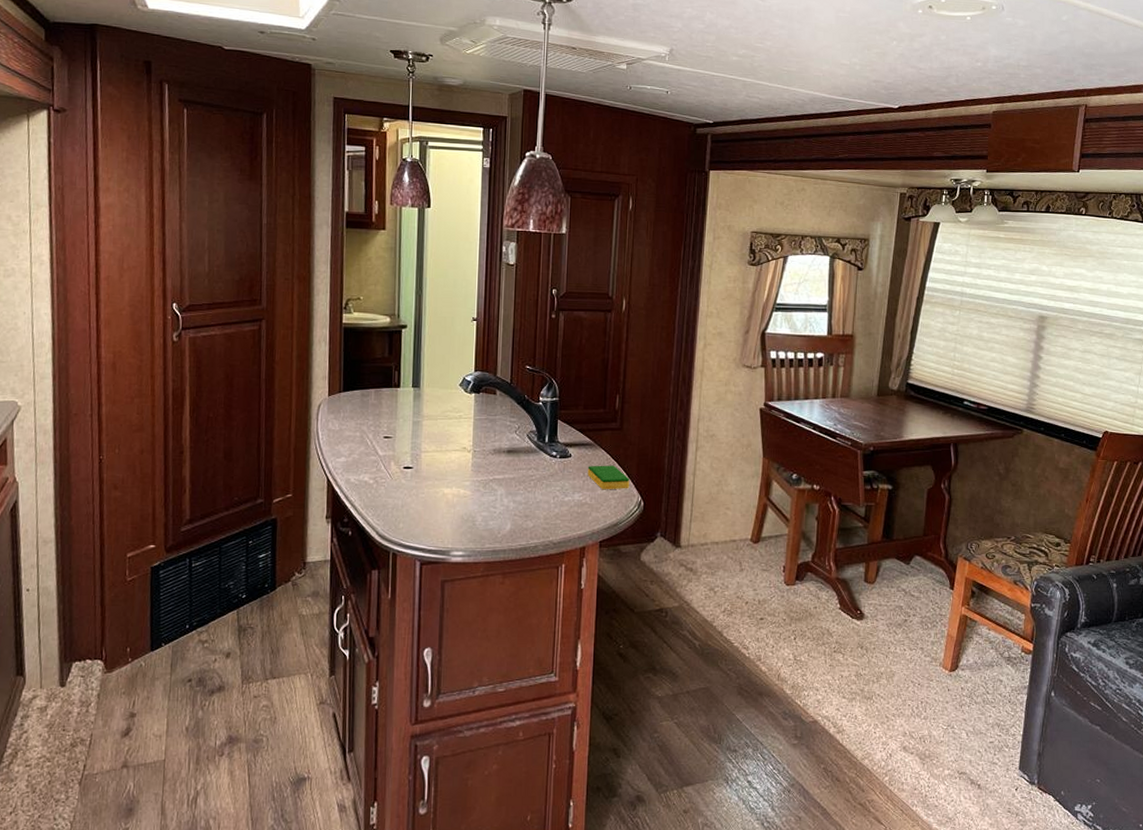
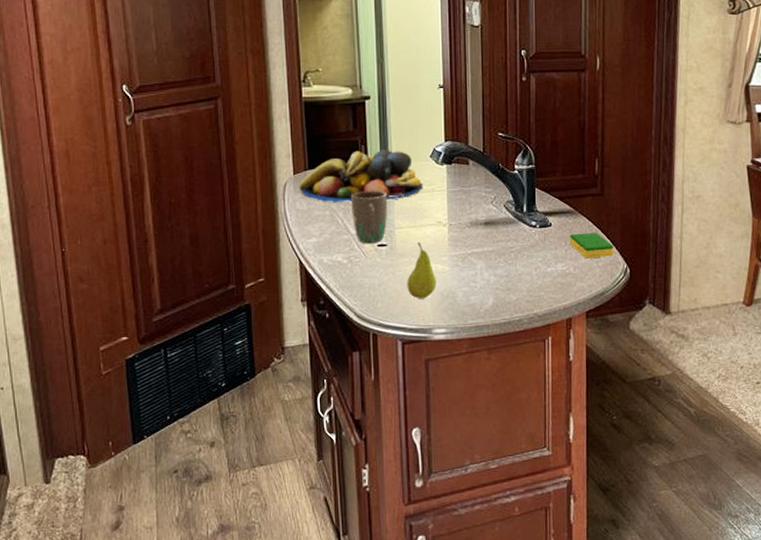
fruit bowl: none [332,376,452,425] -> present [299,150,424,202]
mug: none [381,415,417,465] -> present [351,191,388,243]
fruit: none [429,466,458,522] -> present [407,241,436,299]

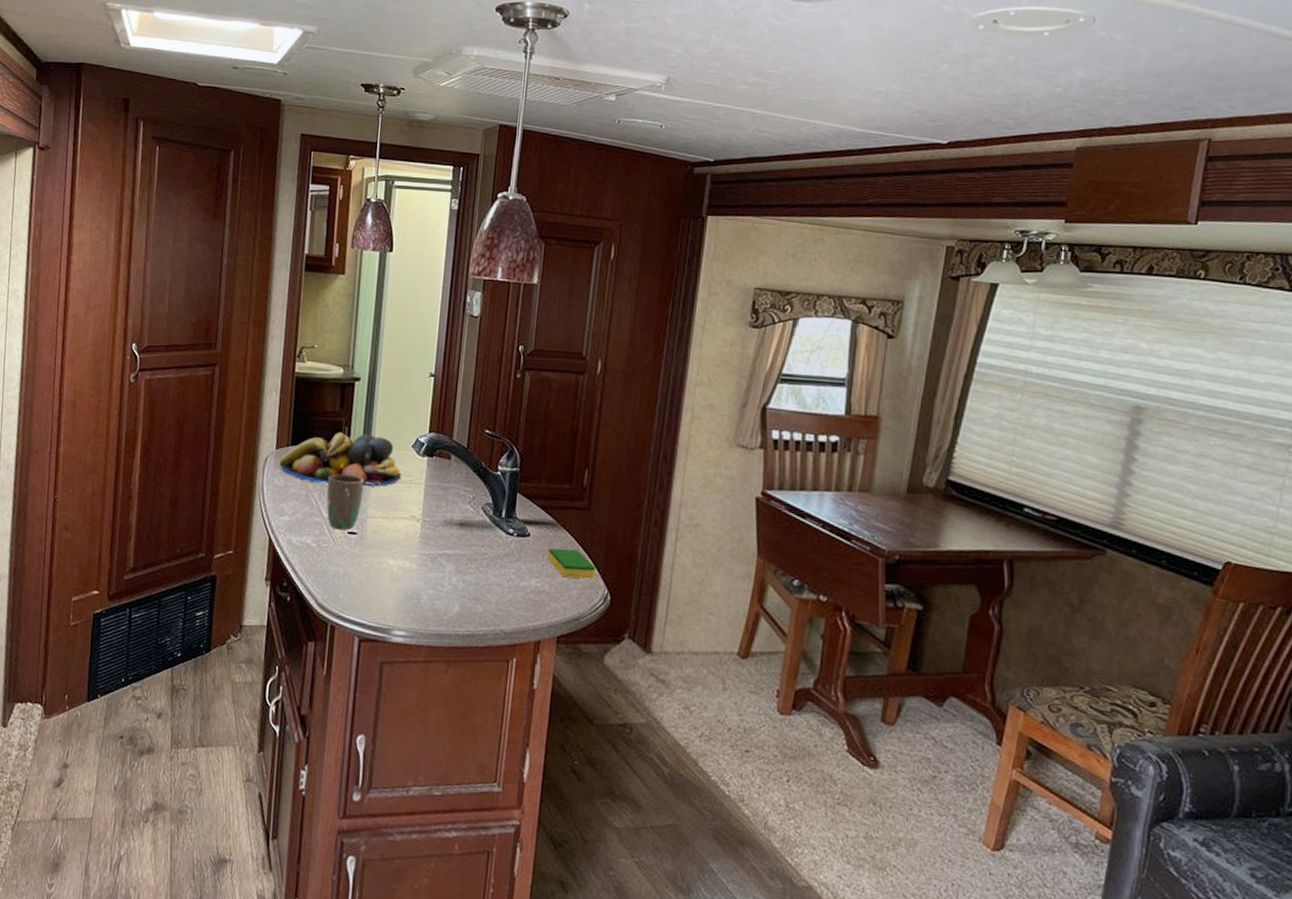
fruit: present [407,241,436,299] -> none [371,534,403,596]

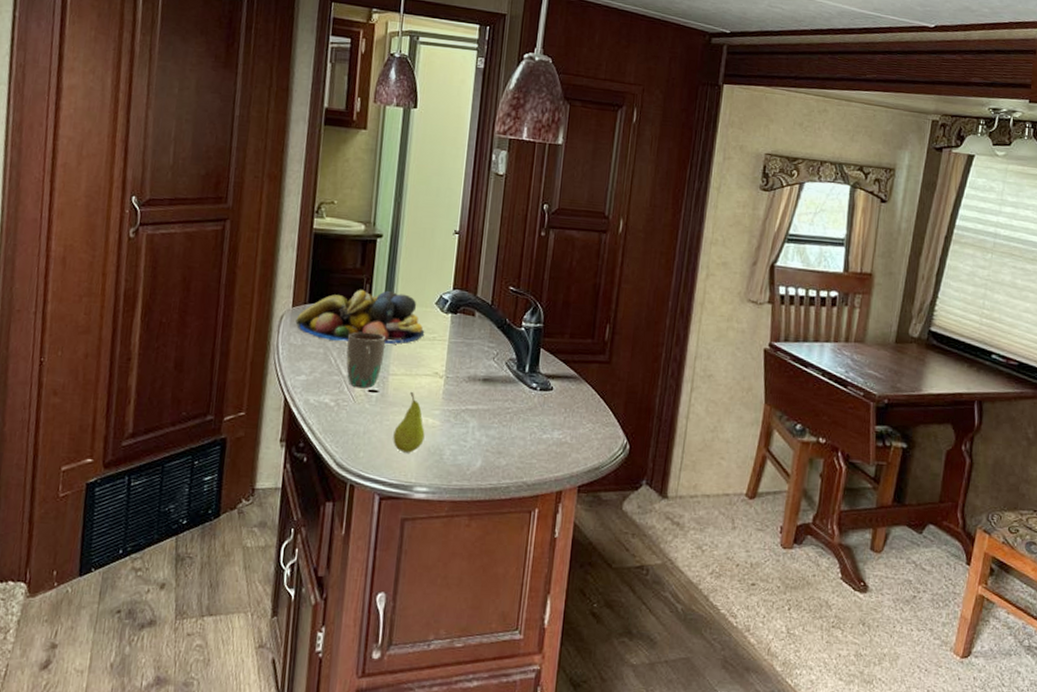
fruit: none [371,534,403,596] -> present [393,391,425,453]
dish sponge: present [547,548,596,579] -> none [569,401,616,430]

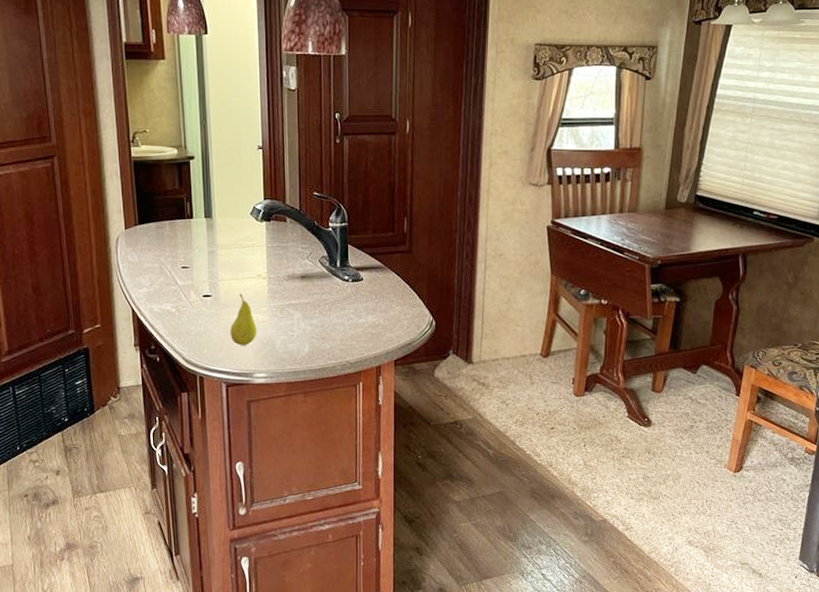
fruit bowl: present [295,289,425,345] -> none [130,207,245,255]
mug: present [346,332,386,388] -> none [178,245,212,293]

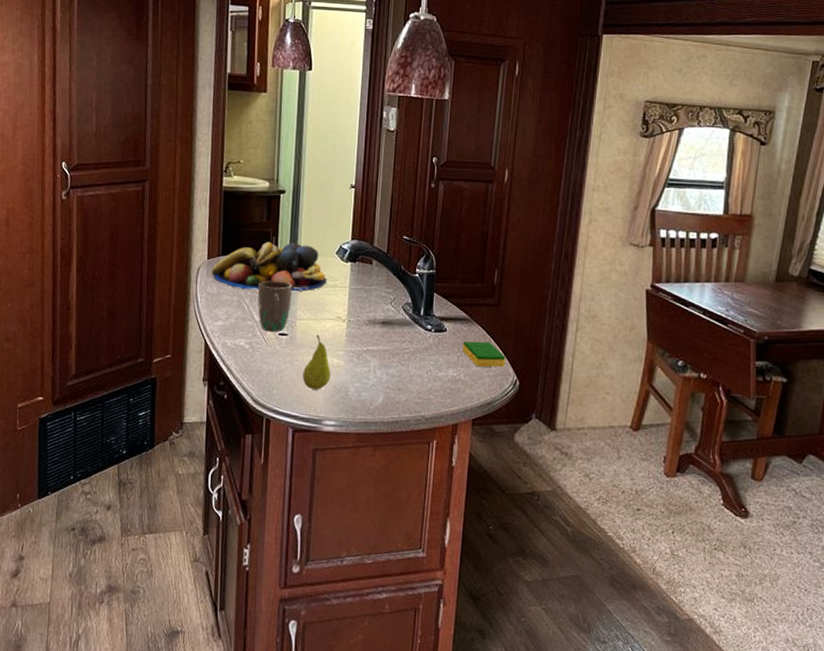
fruit bowl: none [130,207,245,255] -> present [211,241,327,292]
mug: none [178,245,212,293] -> present [257,280,293,331]
dish sponge: none [379,287,421,311] -> present [462,341,506,368]

